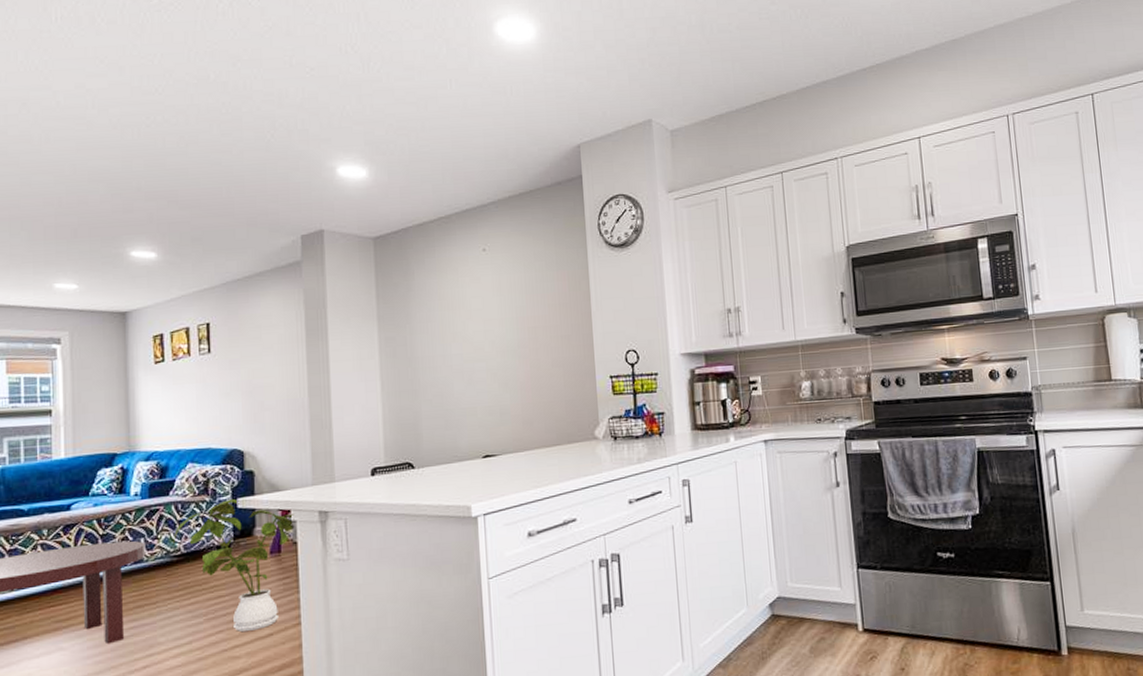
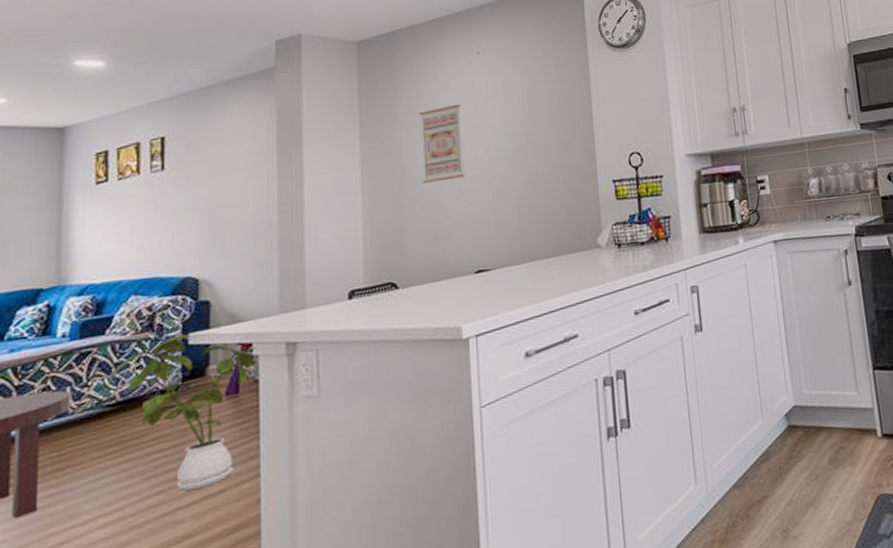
wall art: none [430,299,473,373] -> present [419,104,466,183]

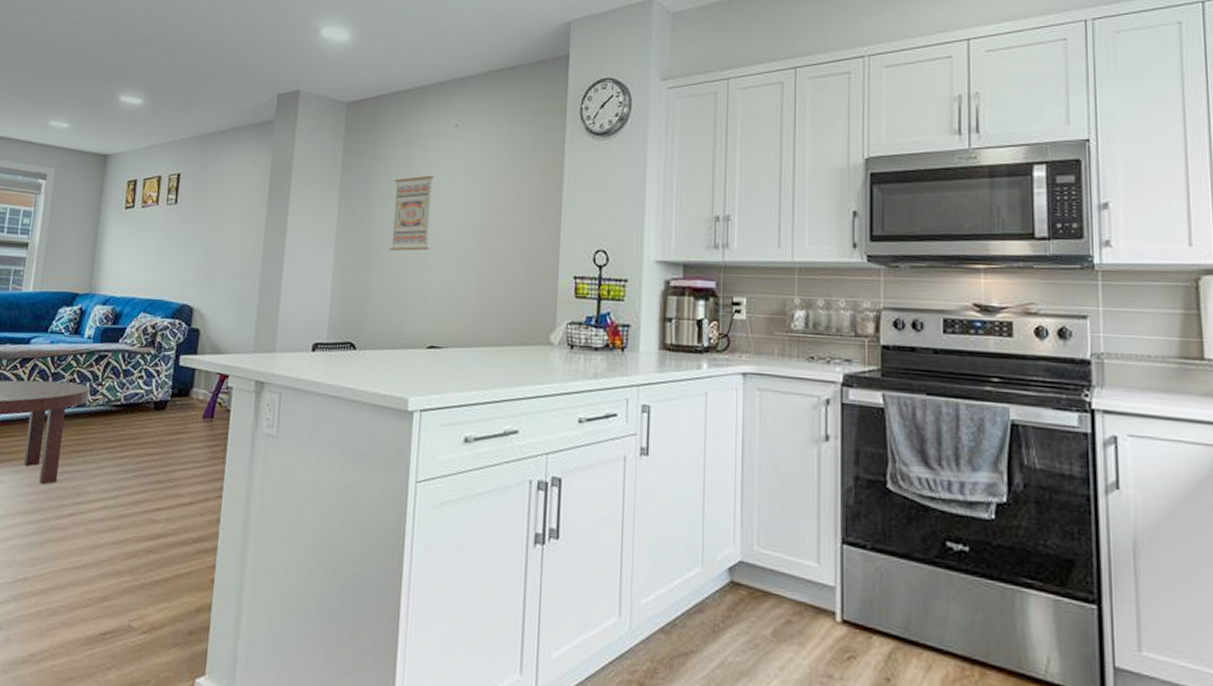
house plant: present [105,334,257,491] -> none [114,355,232,496]

